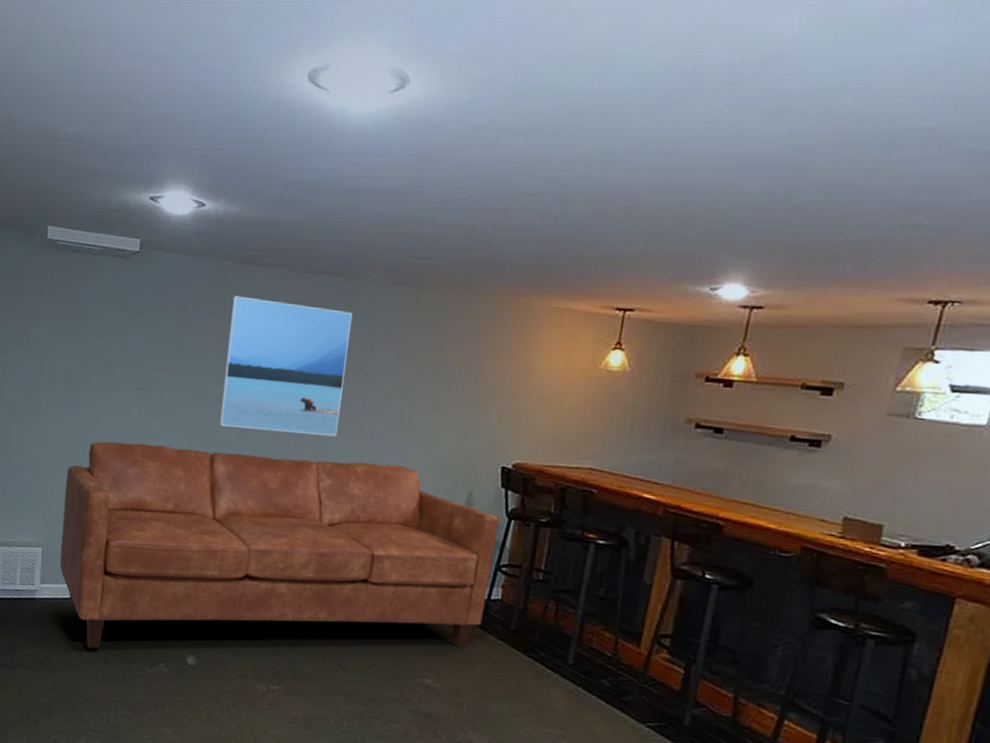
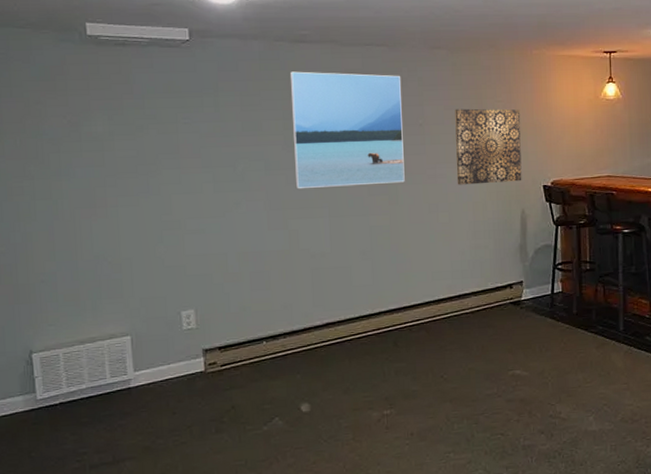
sofa: present [60,441,500,649] -> none [146,198,551,423]
wall art: none [396,359,490,457] -> present [455,108,522,185]

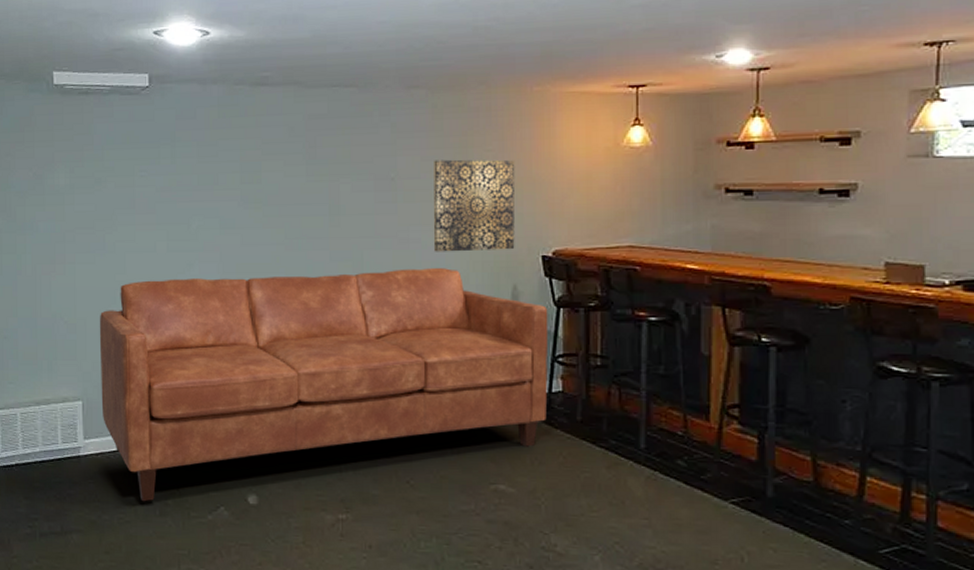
sofa: none [146,198,551,423] -> present [99,268,549,502]
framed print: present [289,71,405,188] -> none [249,118,372,250]

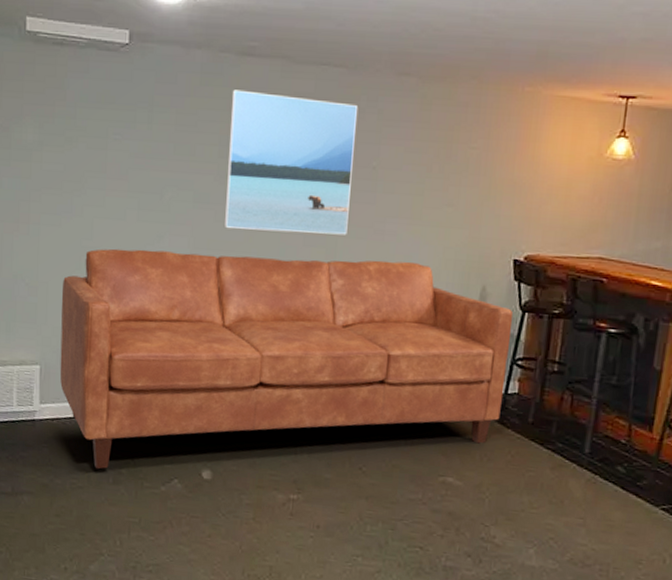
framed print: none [249,118,372,250] -> present [223,89,359,235]
wall art: present [433,159,516,252] -> none [408,152,499,251]

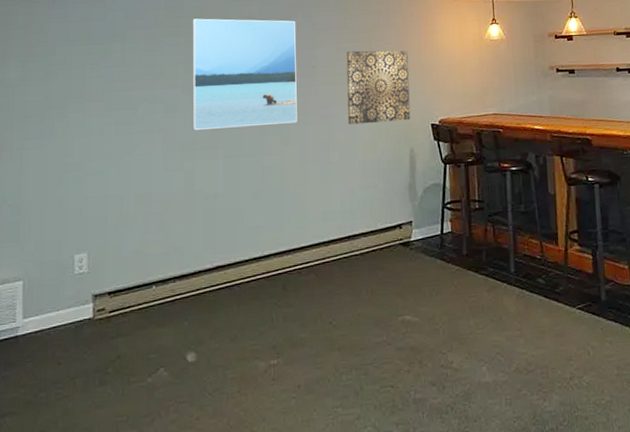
sofa: present [59,248,514,469] -> none [43,137,441,374]
wall art: none [408,152,499,251] -> present [346,50,411,125]

